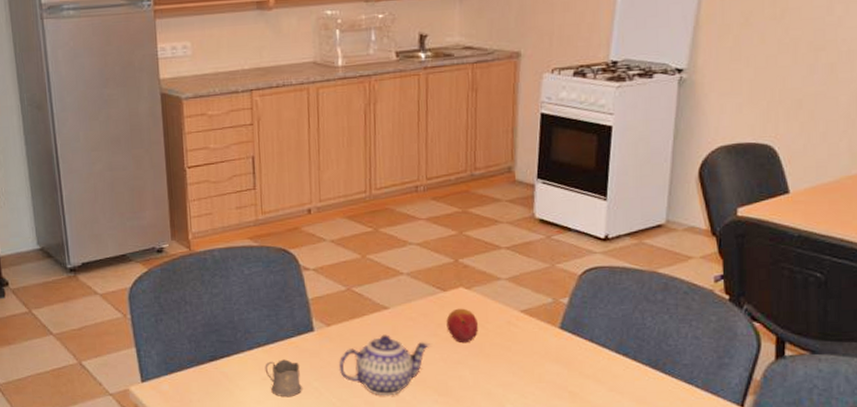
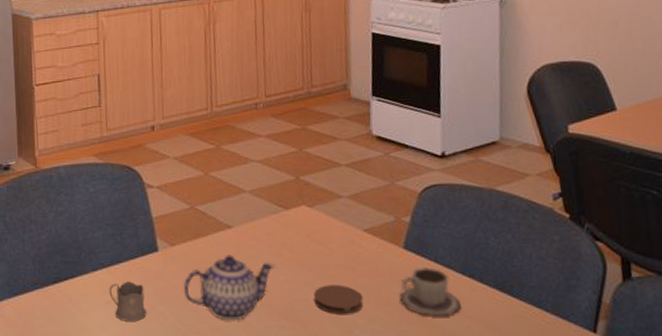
fruit: present [446,308,478,344] -> none [290,227,322,264]
coaster: none [467,362,517,391] -> present [313,284,363,315]
cup: none [552,346,612,393] -> present [399,267,461,317]

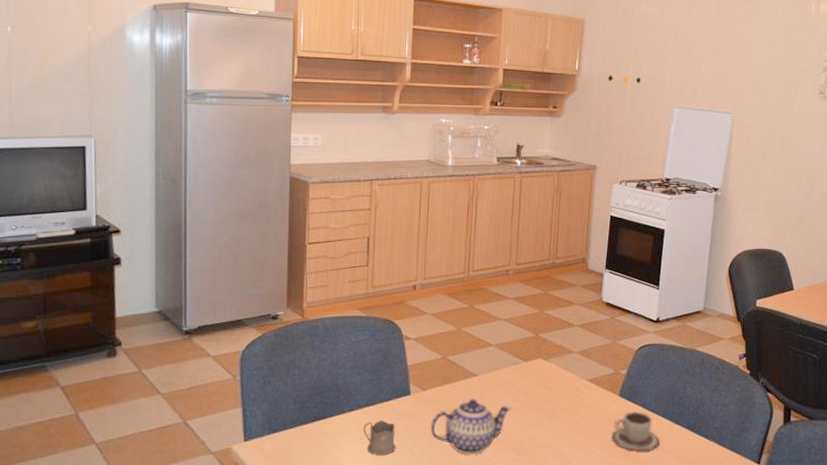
coaster: present [313,284,363,315] -> none [542,425,582,450]

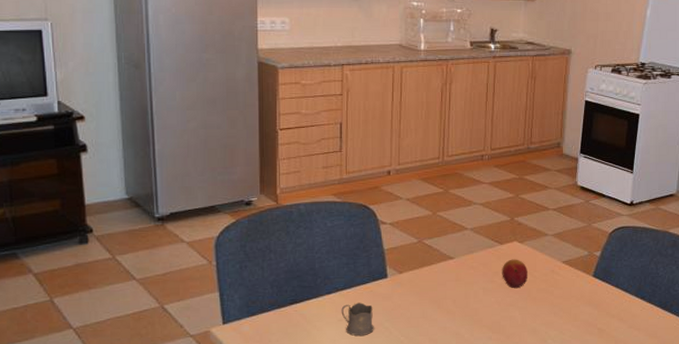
teapot: present [430,399,511,455] -> none [408,281,487,334]
fruit: none [526,377,552,408] -> present [502,259,527,289]
cup: present [612,411,659,452] -> none [586,291,632,329]

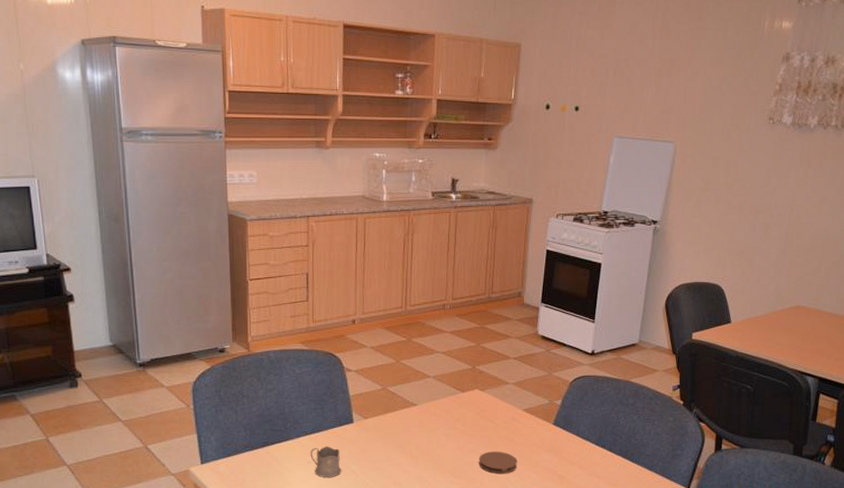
fruit: present [502,259,527,289] -> none [463,406,489,435]
coaster: none [517,305,557,329] -> present [479,451,518,474]

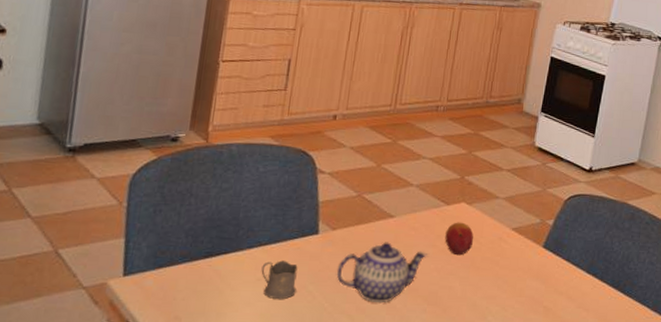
teapot: none [373,427,449,478] -> present [336,242,427,303]
fruit: none [463,406,489,435] -> present [445,222,474,256]
coaster: present [479,451,518,474] -> none [457,275,501,303]

